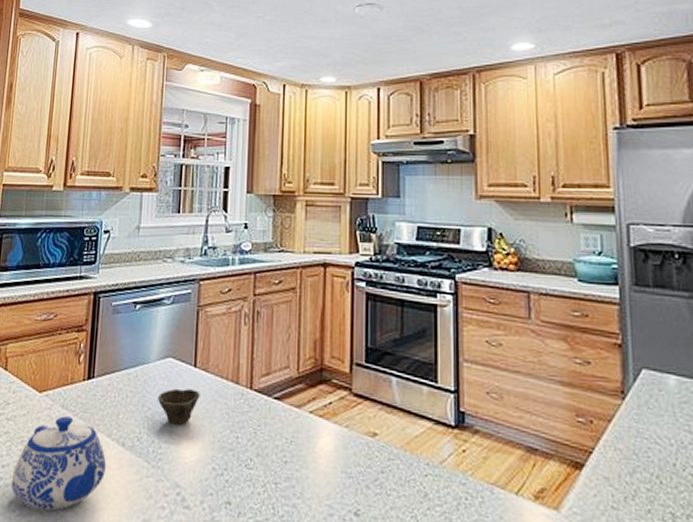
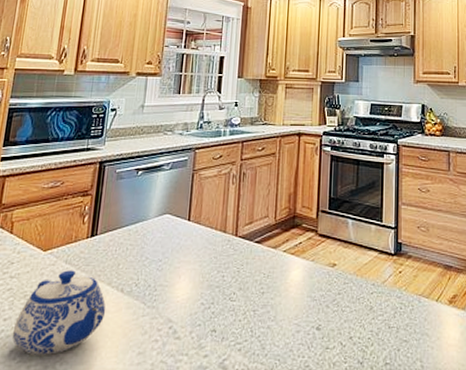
cup: present [158,388,200,425] -> none [155,239,193,270]

